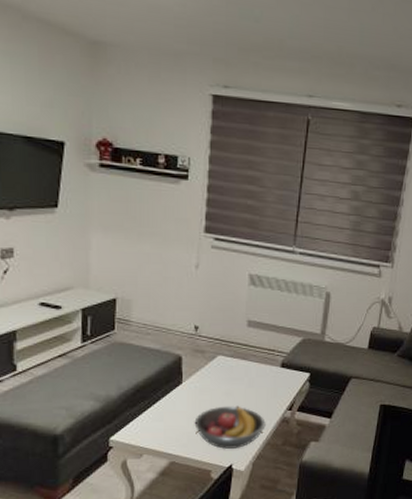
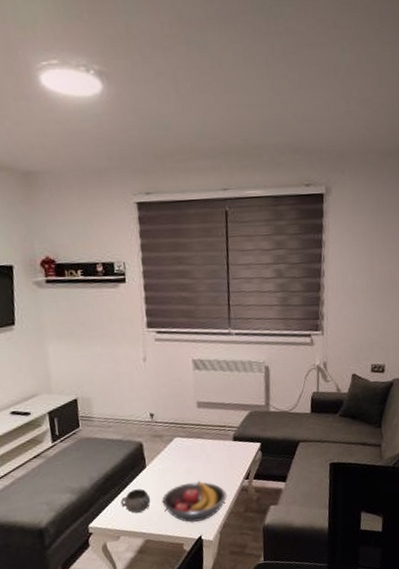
decorative bowl: none [149,406,183,431] -> present [120,489,151,513]

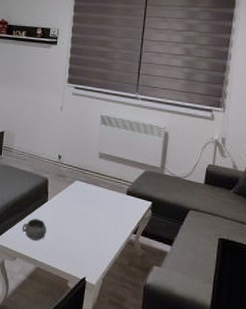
fruit bowl: present [161,481,227,523] -> none [56,224,114,263]

